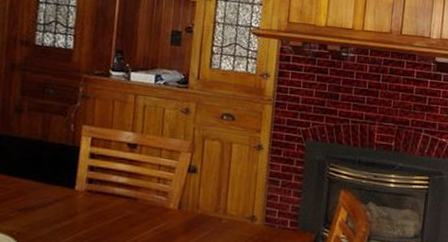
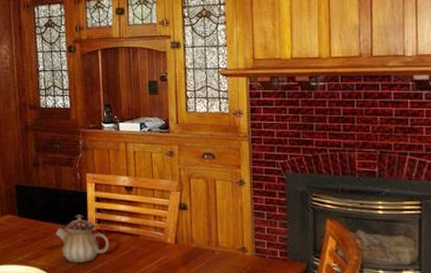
teapot: none [33,172,101,229] -> present [56,215,110,263]

